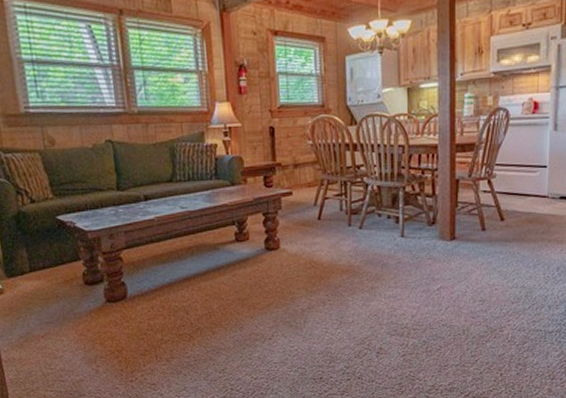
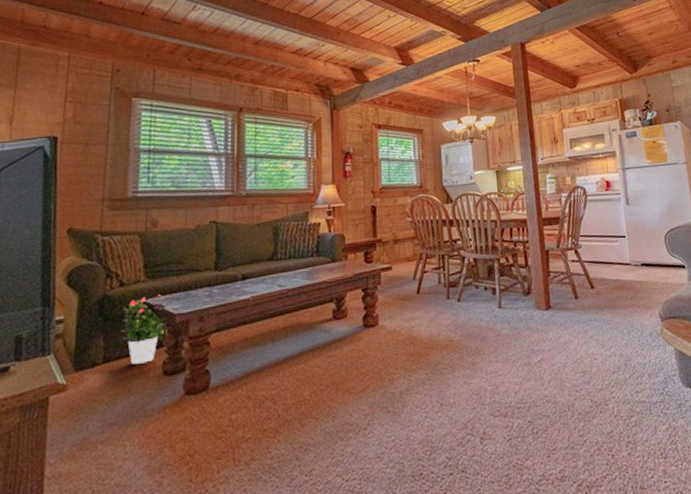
potted flower: none [37,212,82,274] -> present [121,295,167,364]

